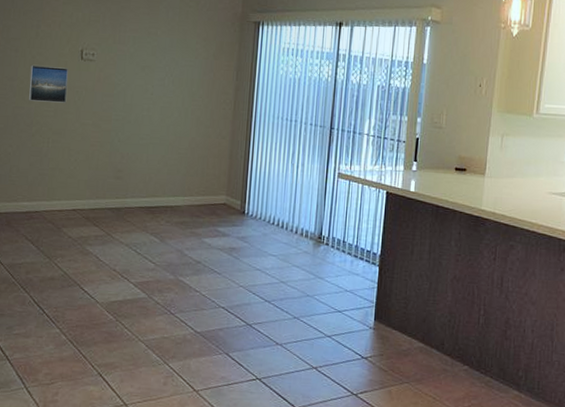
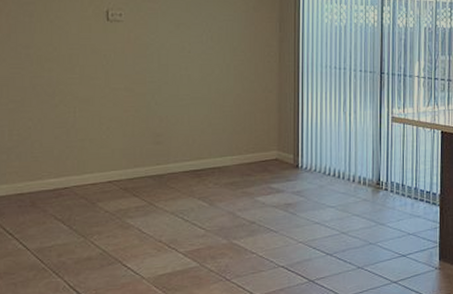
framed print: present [29,64,68,103] -> none [48,29,94,69]

